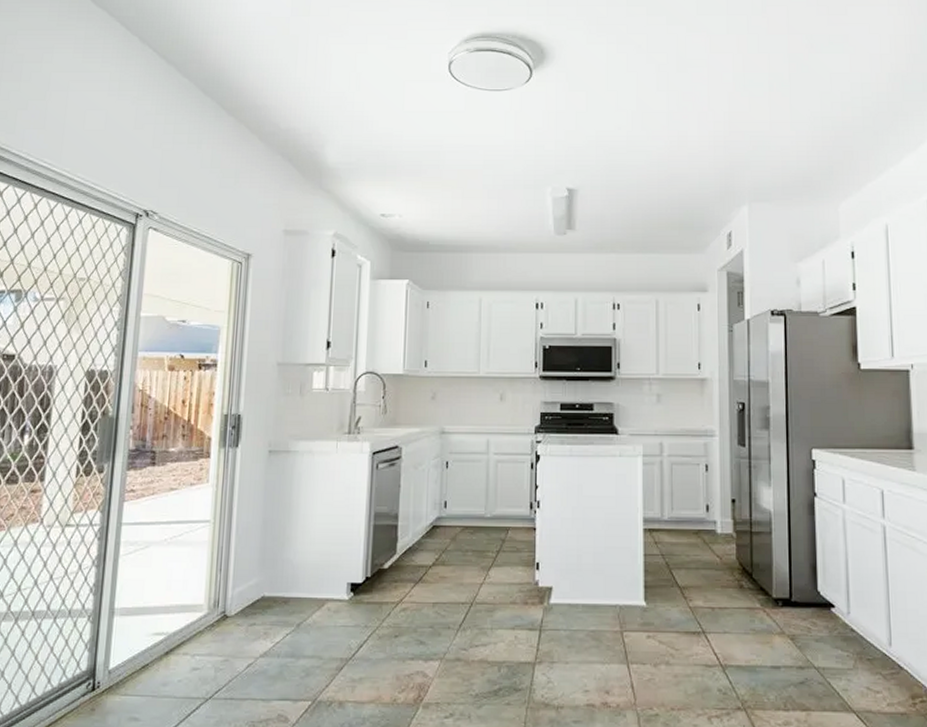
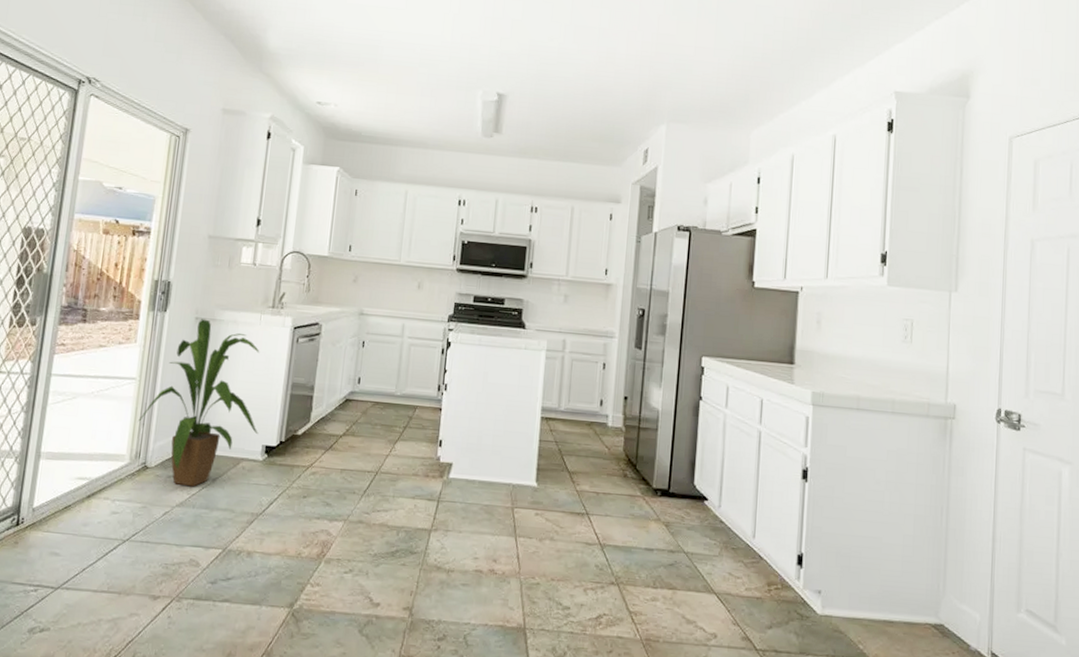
house plant: none [215,451,342,634] -> present [138,319,260,487]

